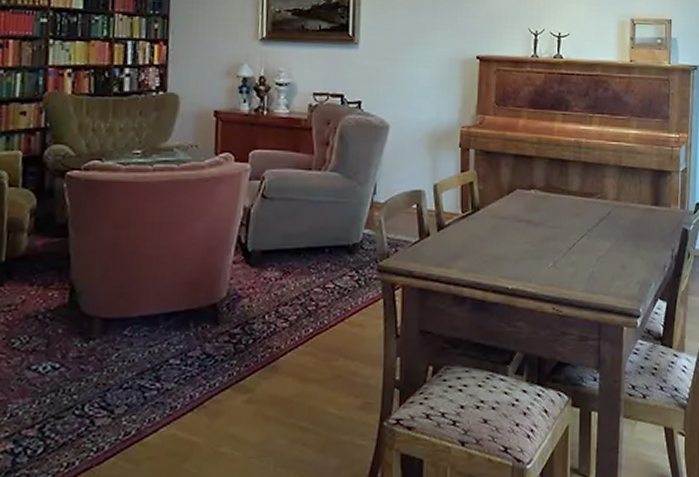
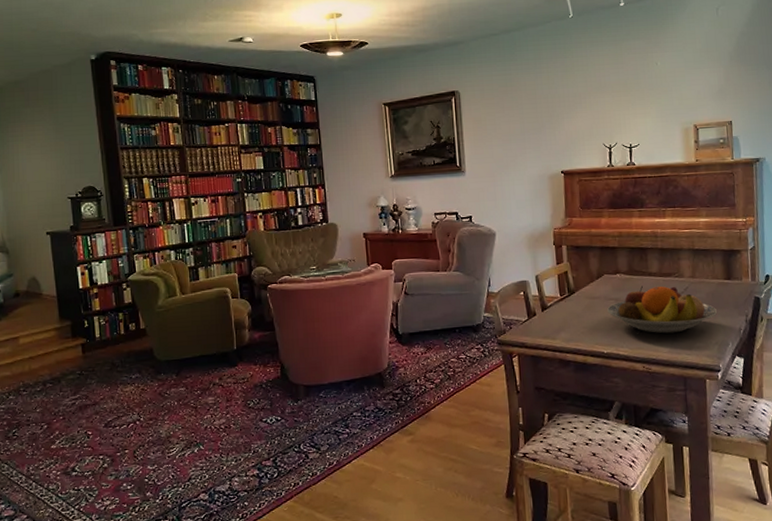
fruit bowl: none [517,206,642,268] -> present [607,285,718,334]

